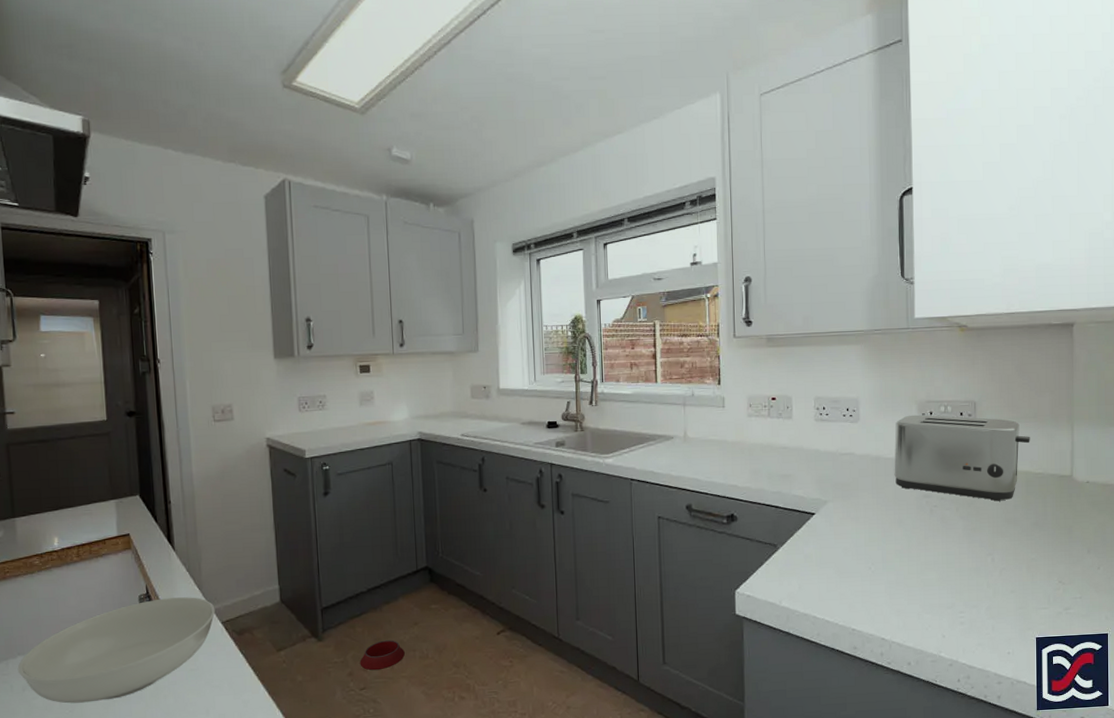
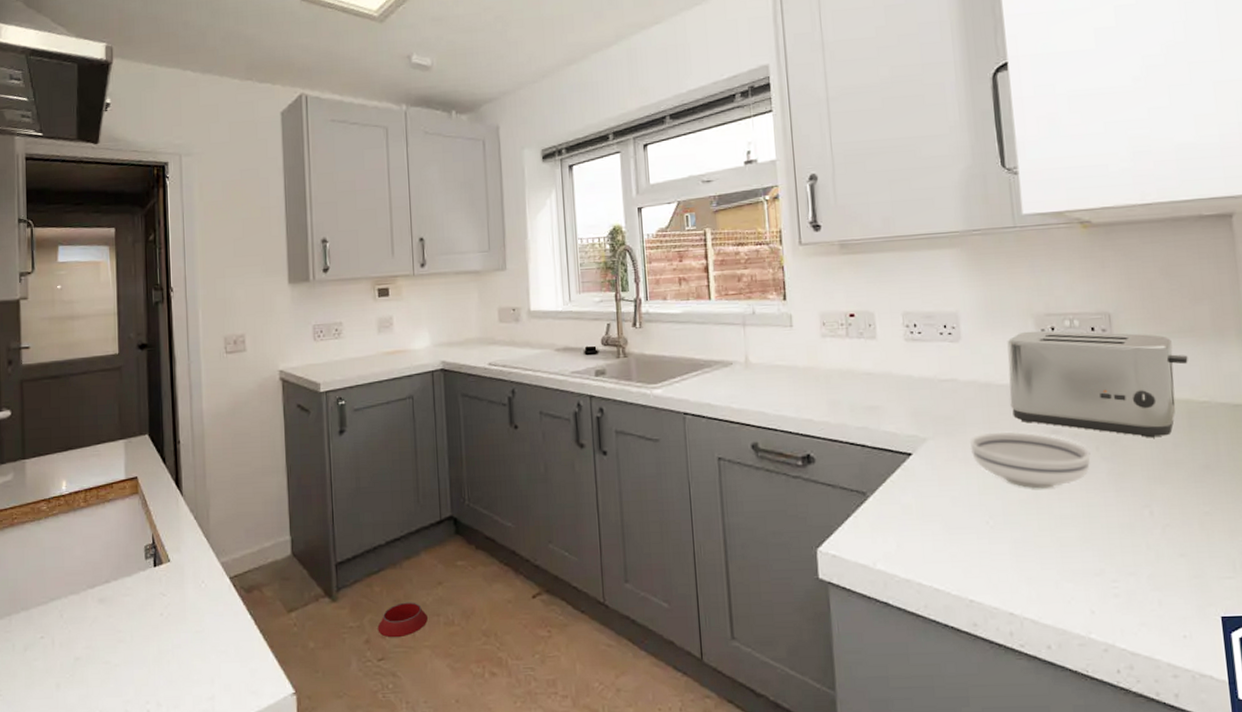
bowl: present [17,597,215,704] -> none [20,548,223,667]
bowl: none [860,495,952,542] -> present [970,431,1091,489]

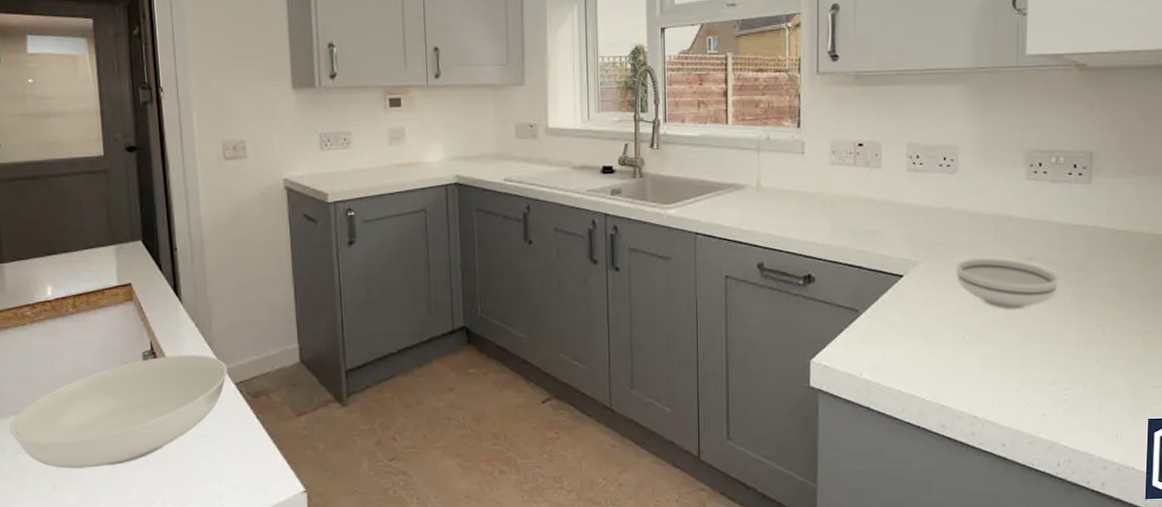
bowl: none [20,548,223,667] -> present [9,355,228,469]
pet bowl: present [377,602,428,637] -> none [388,407,439,439]
toaster: present [1007,330,1188,438] -> none [995,166,1153,266]

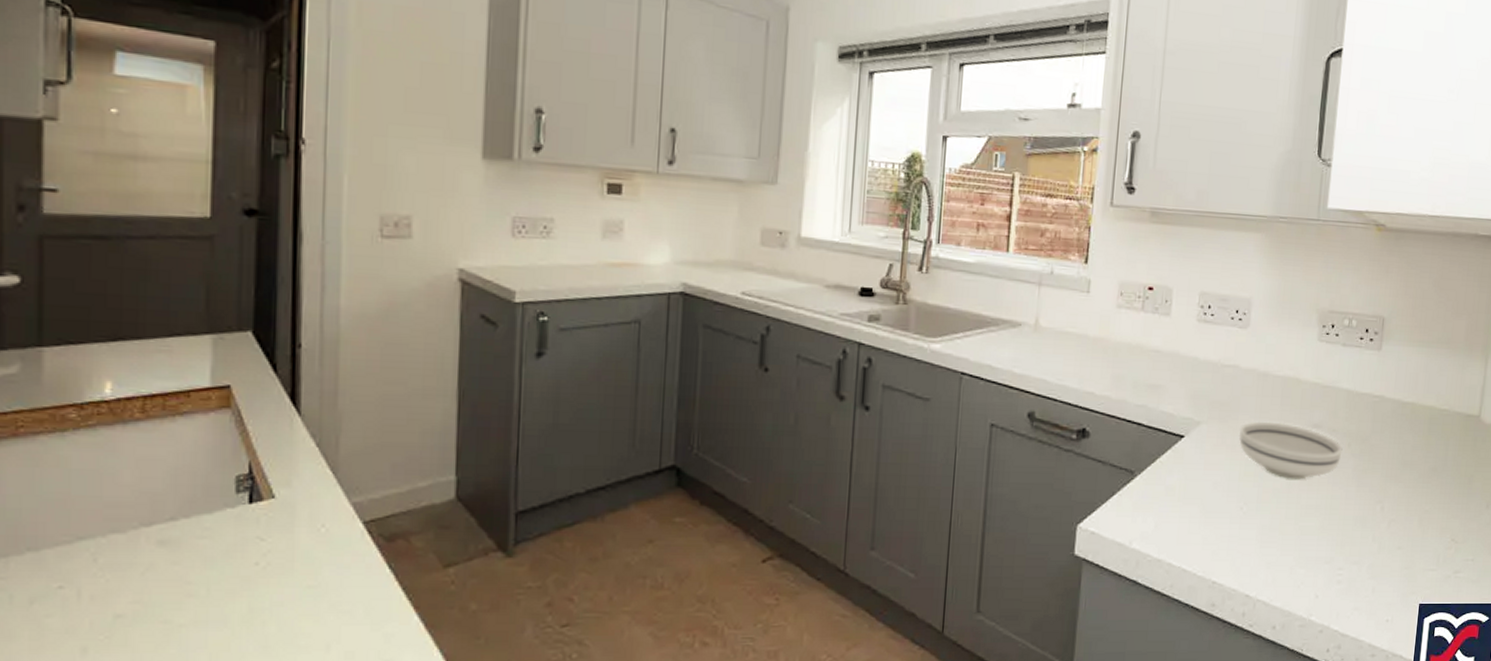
bowl: present [9,355,228,469] -> none [23,482,355,626]

